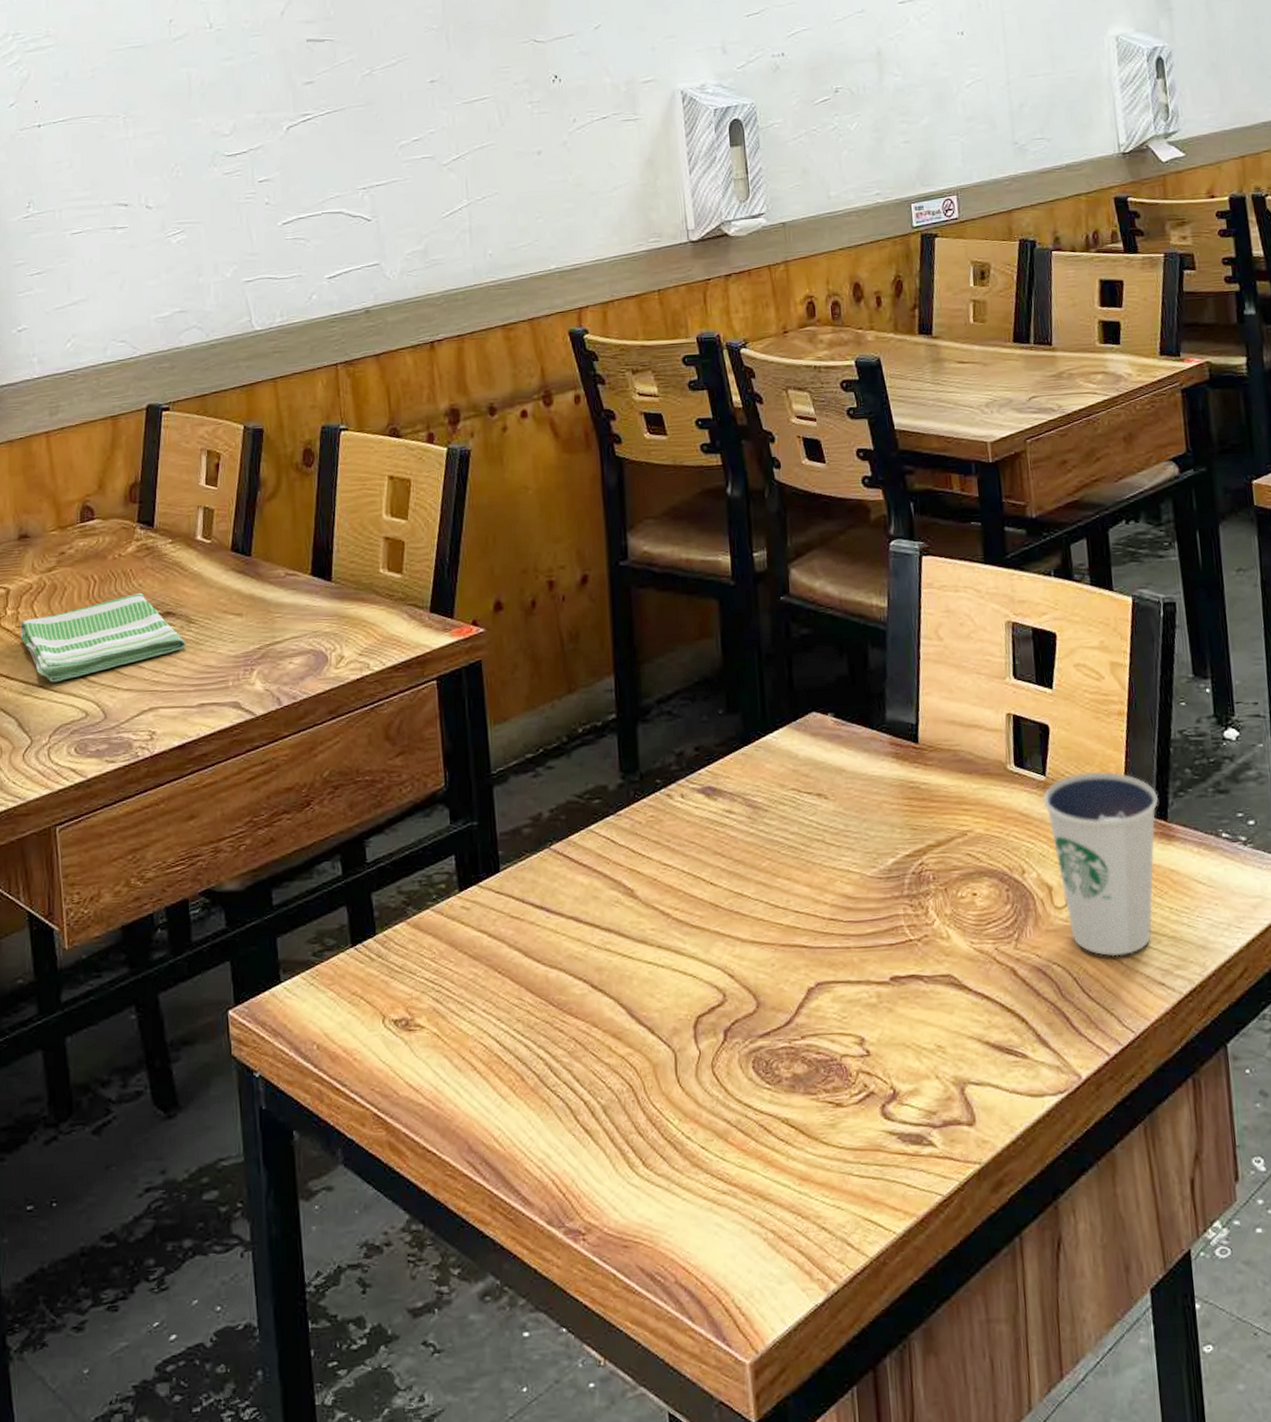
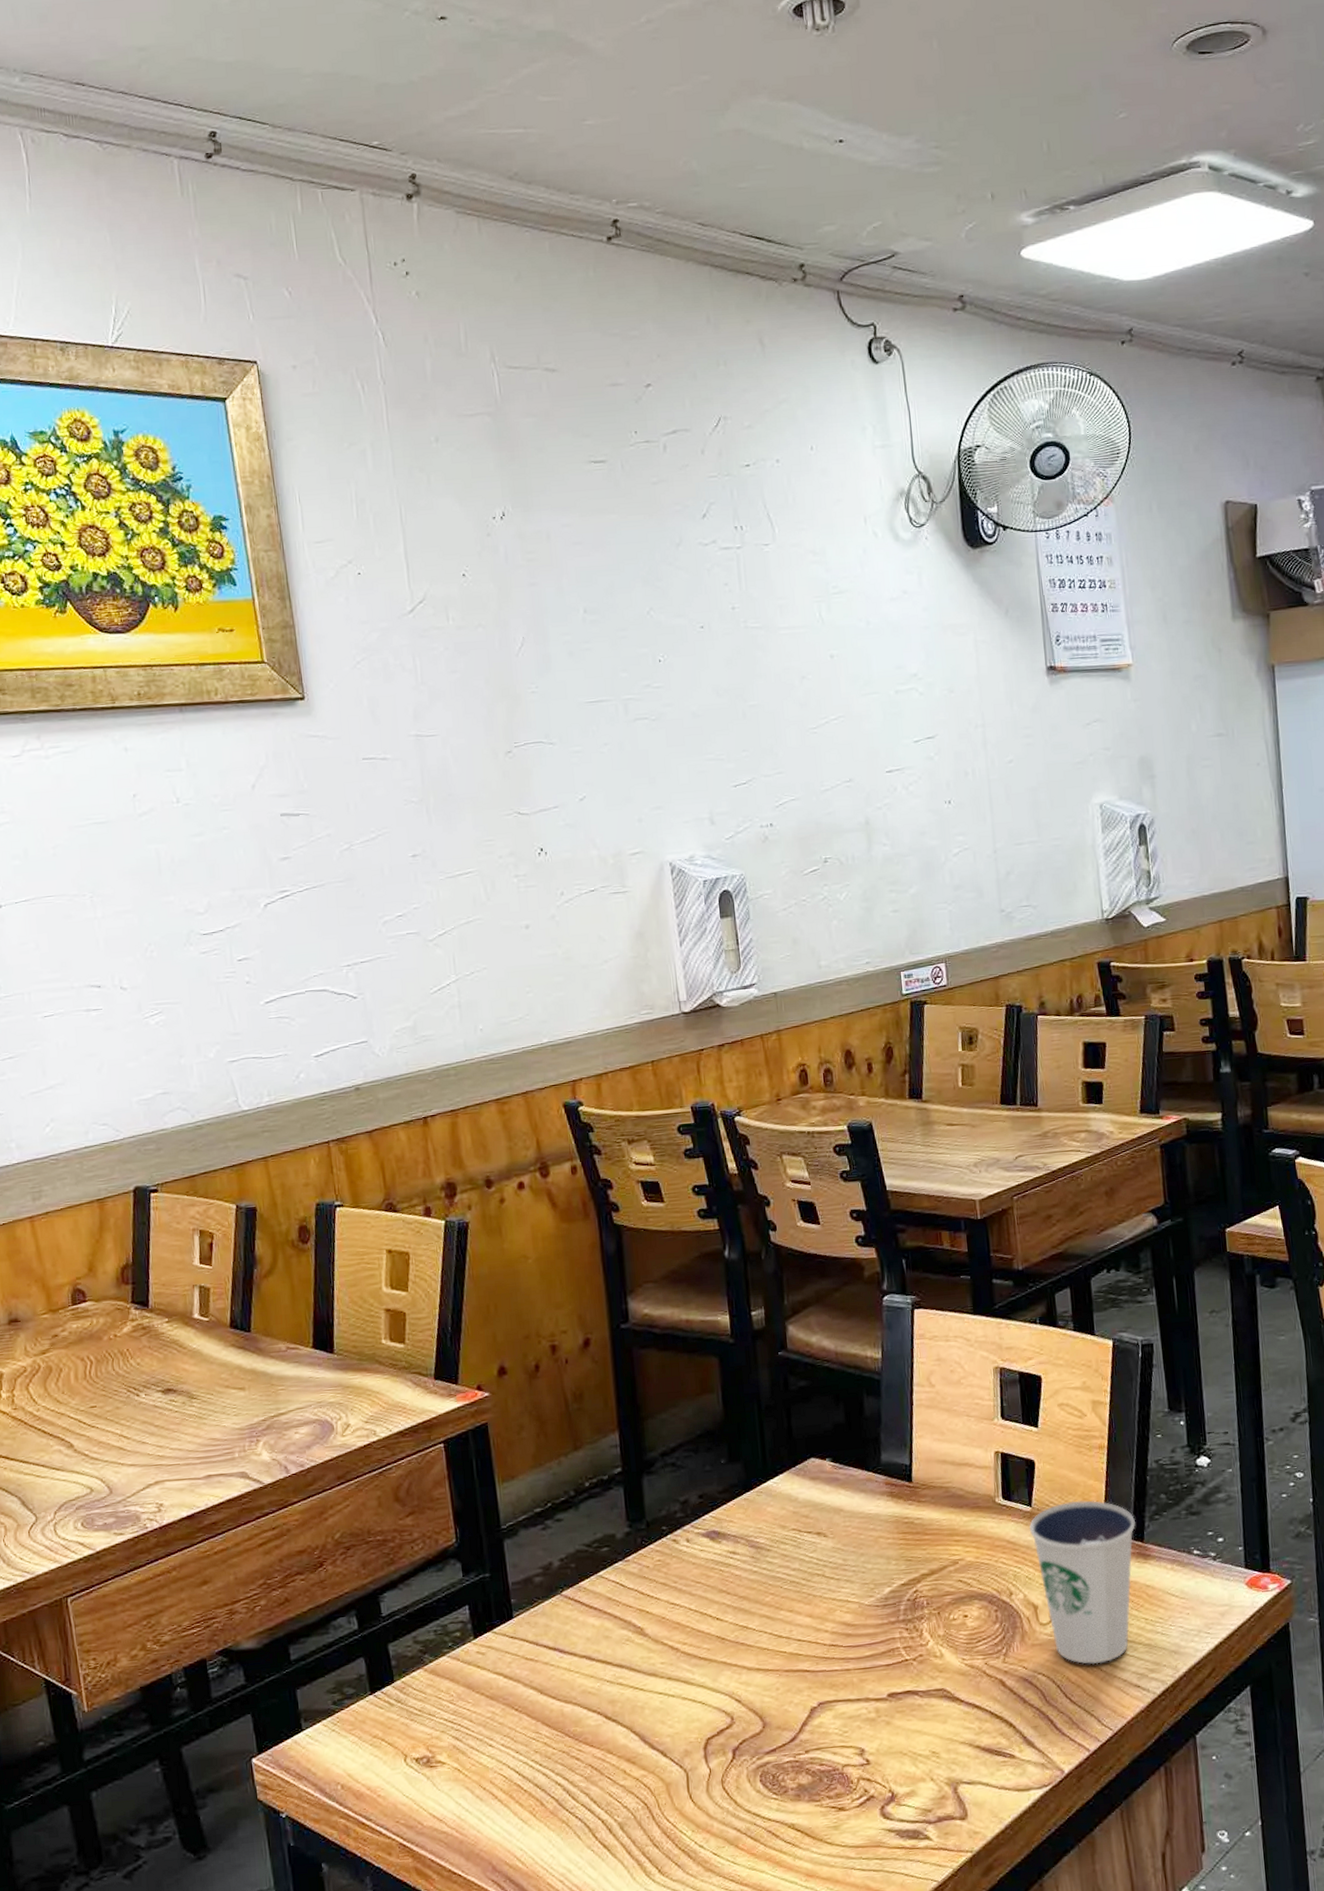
dish towel: present [19,593,187,683] -> none [16,1372,190,1462]

